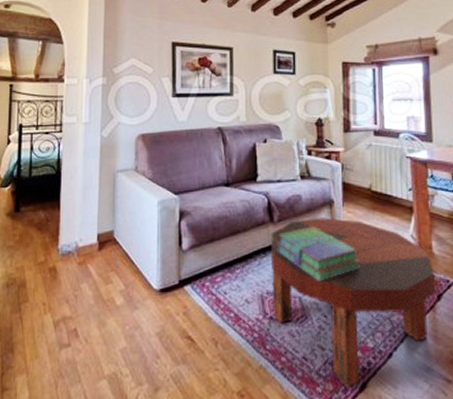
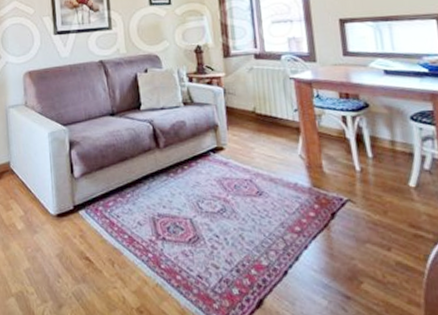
coffee table: present [271,218,435,387] -> none [158,141,328,304]
stack of books: present [277,227,361,282] -> none [164,151,250,203]

